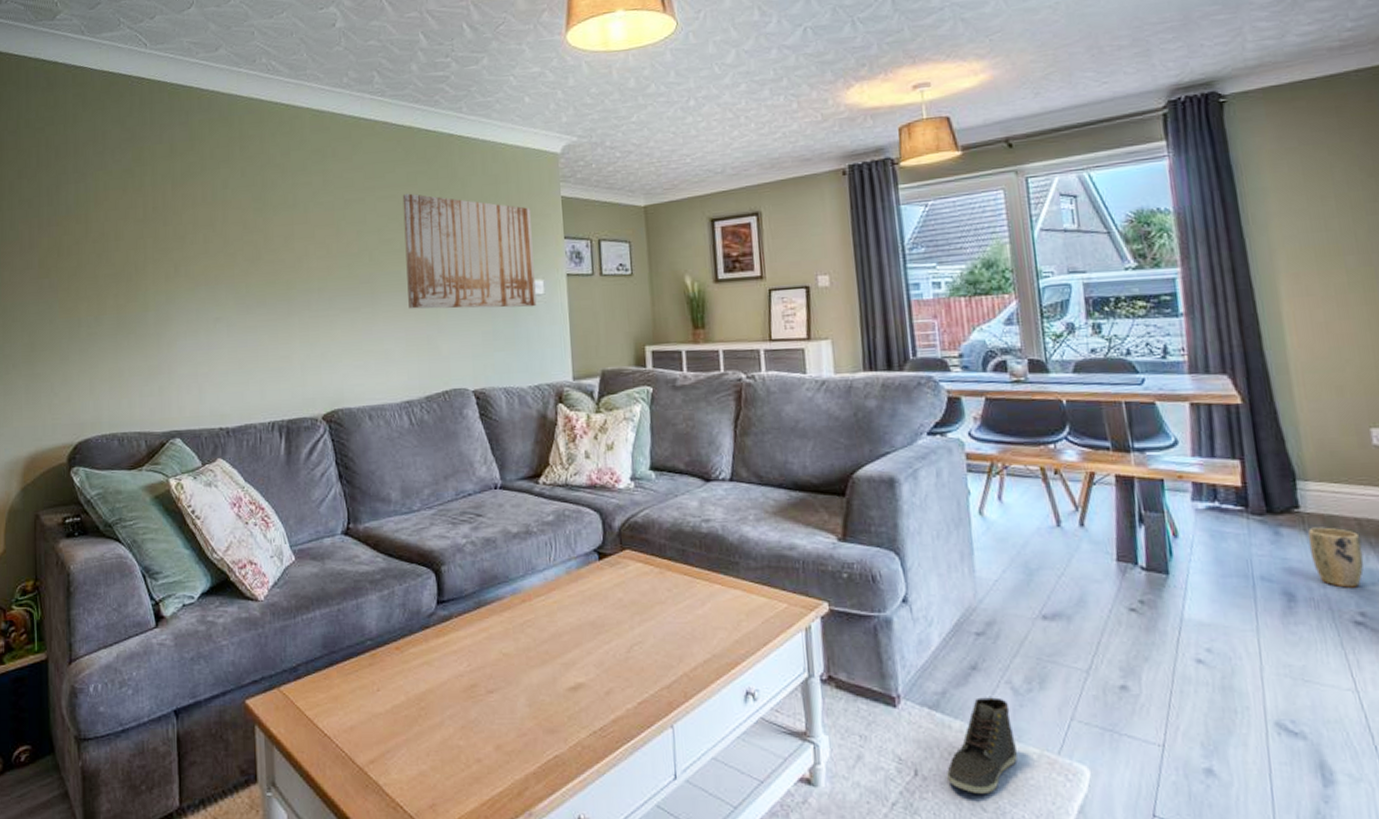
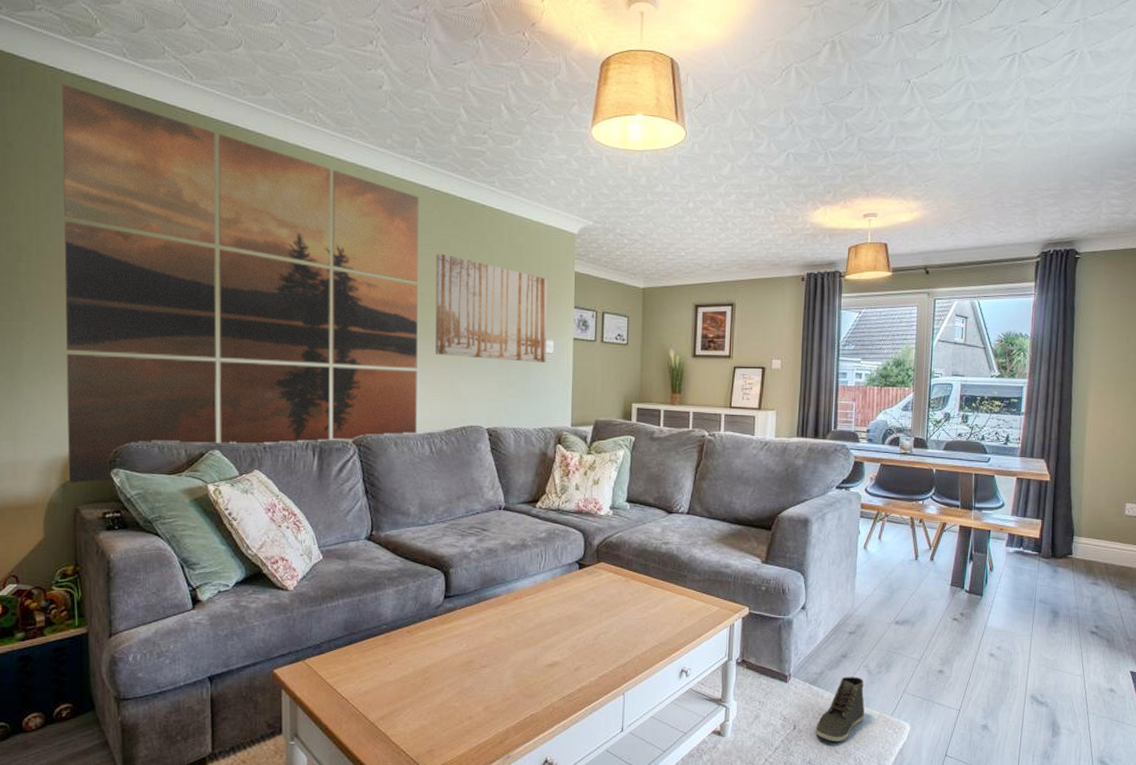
wall art: none [25,70,394,487] -> present [62,85,419,484]
plant pot: present [1308,527,1364,588] -> none [1073,568,1105,609]

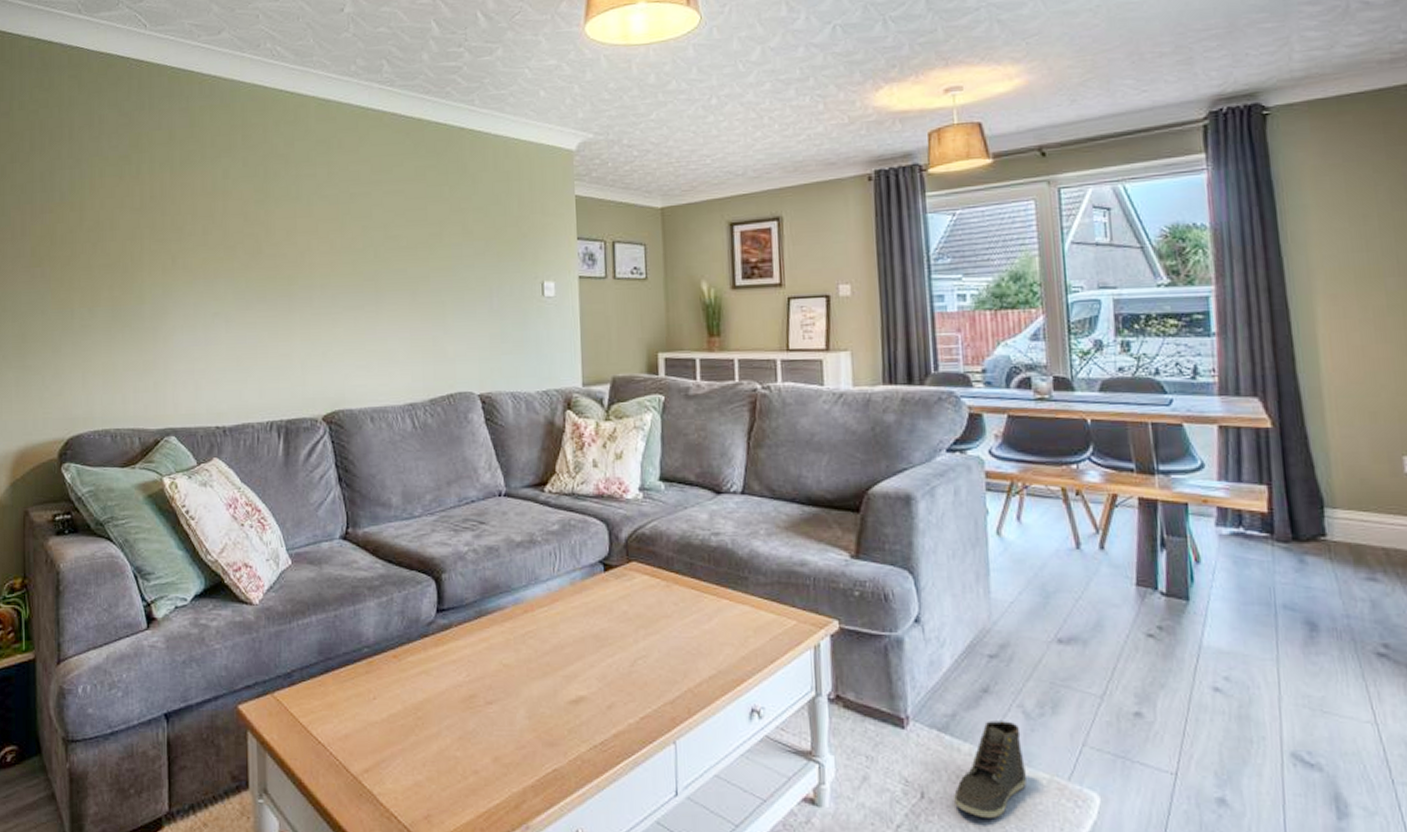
wall art: present [62,85,419,484] -> none [17,49,397,482]
wall art: present [435,253,548,363] -> none [410,188,547,310]

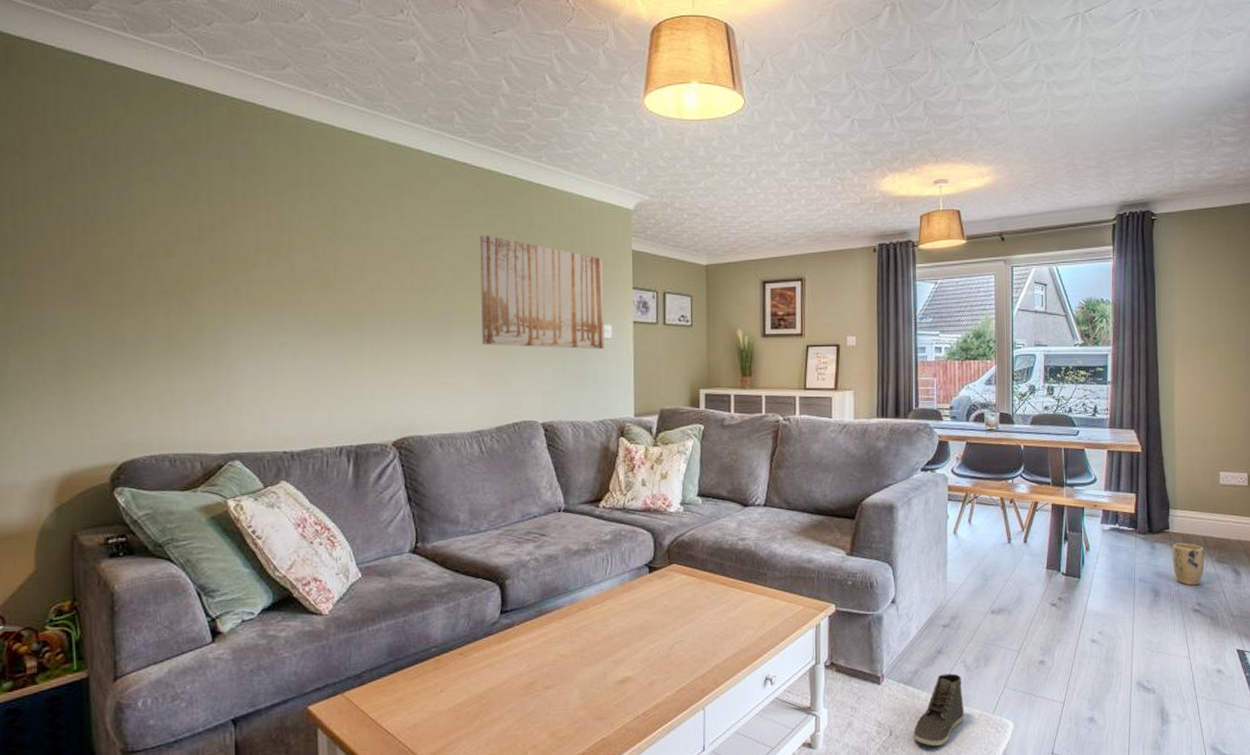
wall art: none [410,188,547,310] -> present [479,235,605,350]
plant pot: none [1333,556,1390,619] -> present [1172,543,1204,586]

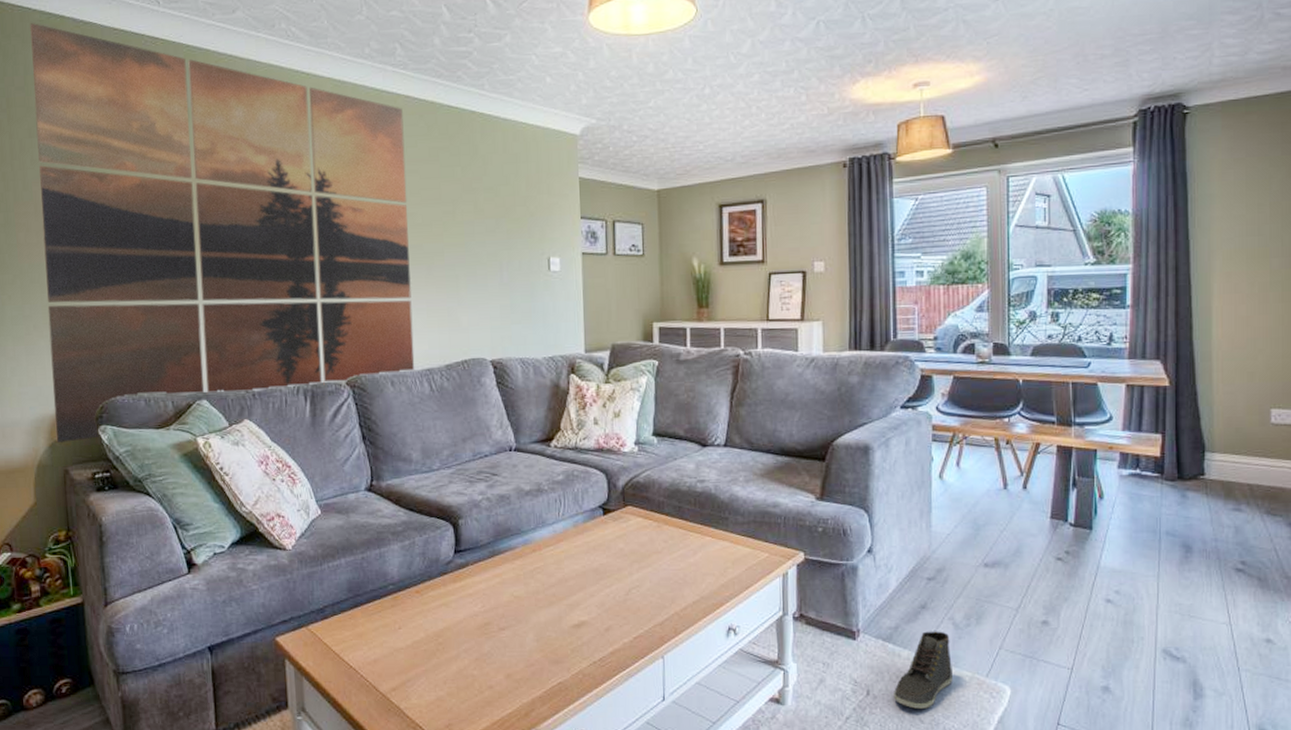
wall art: none [52,62,465,507] -> present [30,23,415,444]
wall art: present [479,235,605,350] -> none [424,168,553,284]
plant pot: present [1172,543,1204,586] -> none [1208,491,1250,541]

